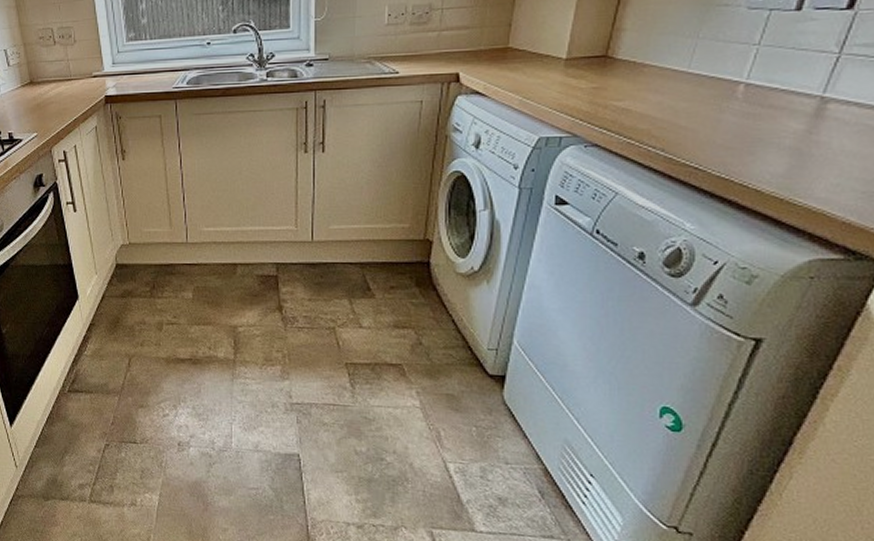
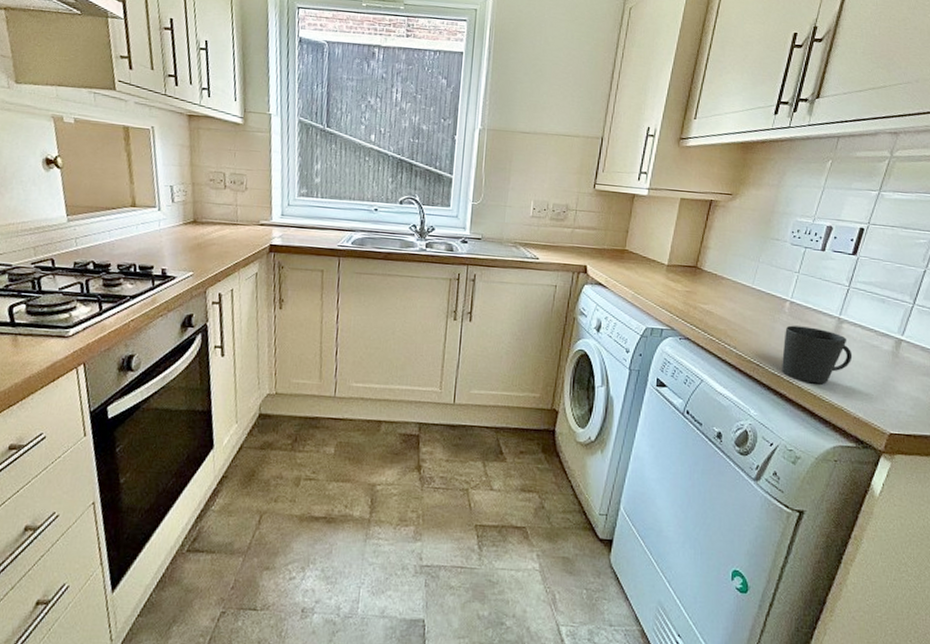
cup: none [732,113,843,185] -> present [782,325,853,385]

